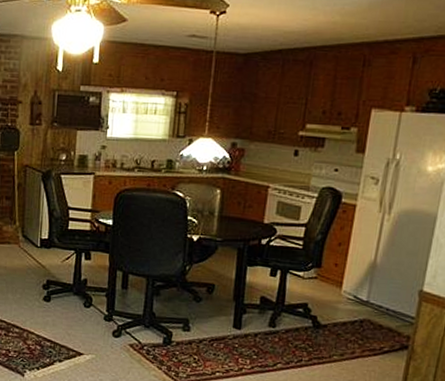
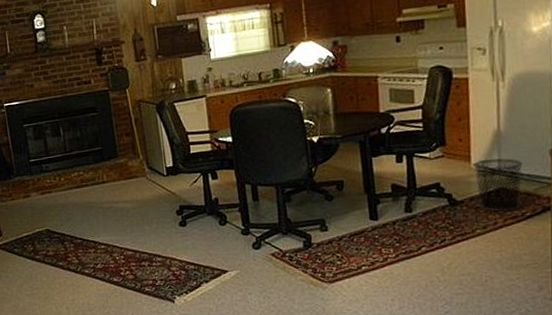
trash can: none [341,288,391,343] -> present [473,158,523,212]

